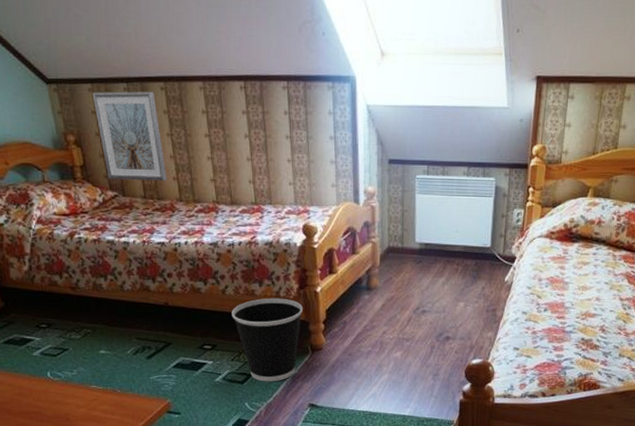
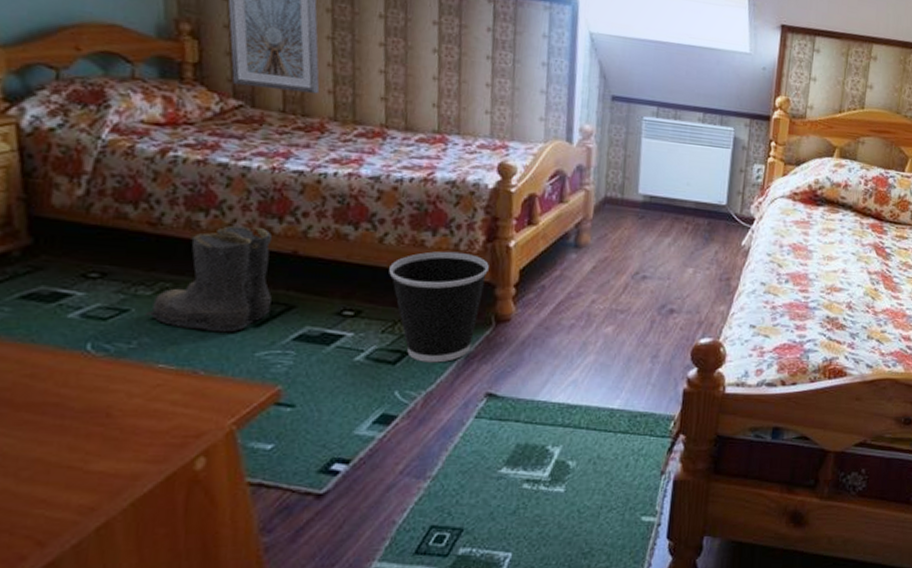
boots: none [79,287,156,363] -> present [146,226,273,333]

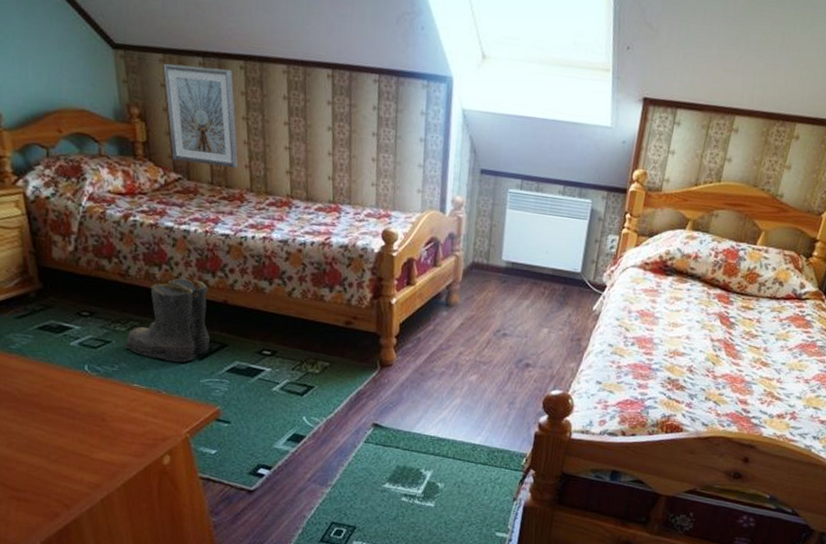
wastebasket: present [389,251,489,363] -> none [296,305,375,397]

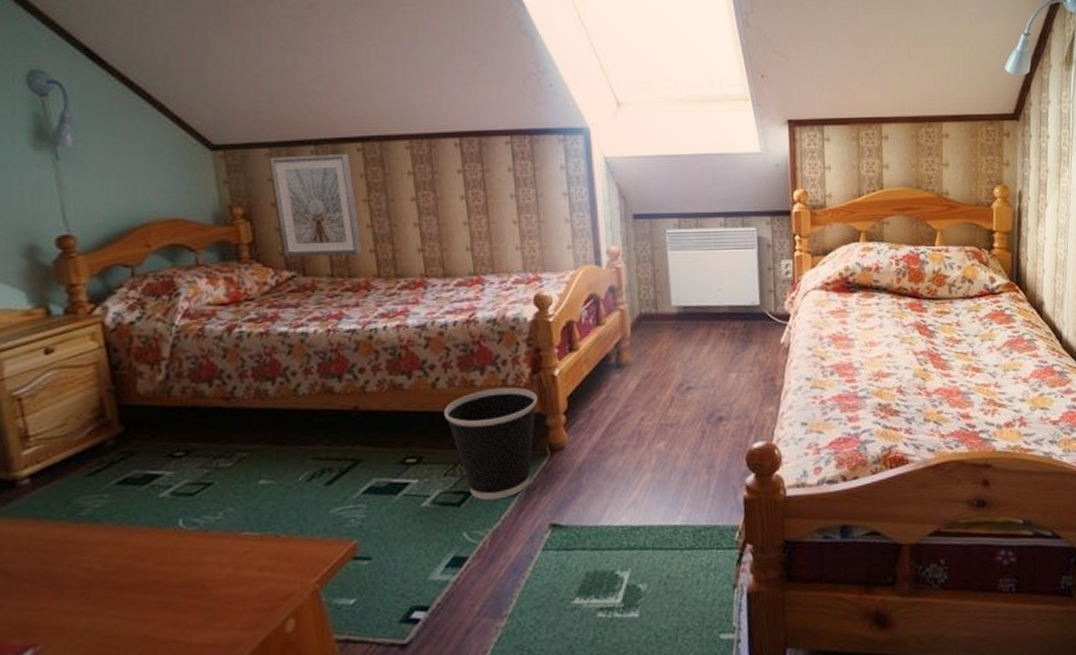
boots: present [122,278,210,363] -> none [228,389,339,495]
wastebasket: none [296,305,375,397] -> present [444,387,537,501]

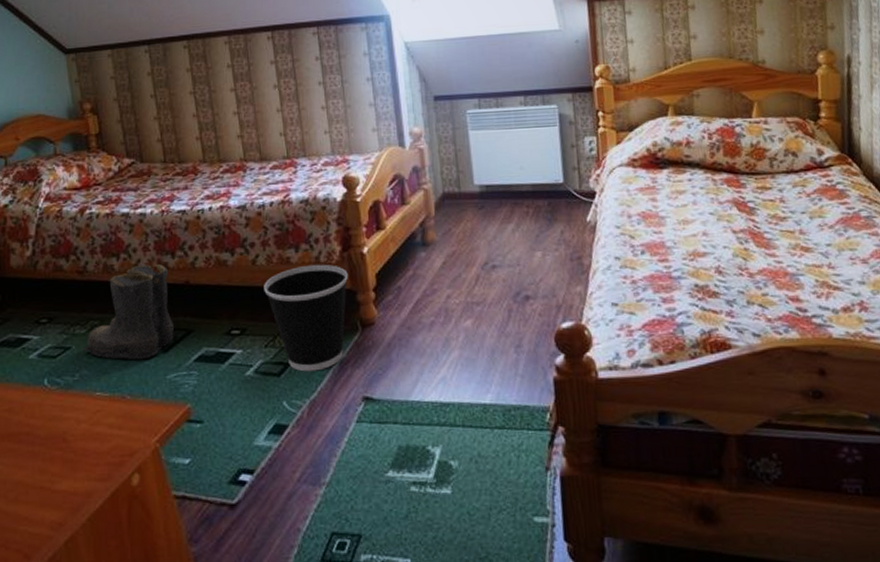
boots: none [228,389,339,495] -> present [83,264,174,360]
picture frame: present [270,153,362,258] -> none [112,50,190,146]

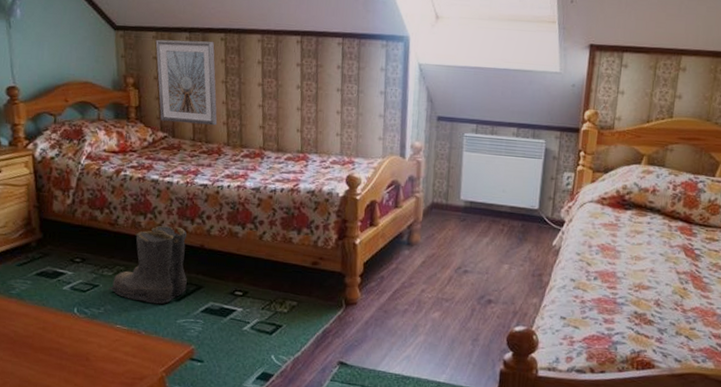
picture frame: none [112,50,190,146] -> present [155,39,218,126]
wastebasket: present [264,264,348,372] -> none [267,247,340,335]

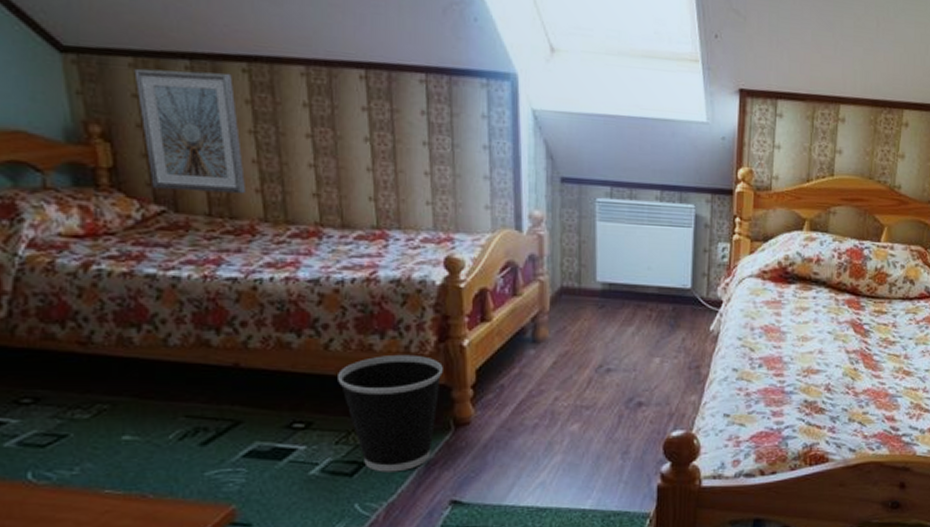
boots: present [109,226,187,305] -> none [86,341,216,453]
wastebasket: none [267,247,340,335] -> present [338,354,443,472]

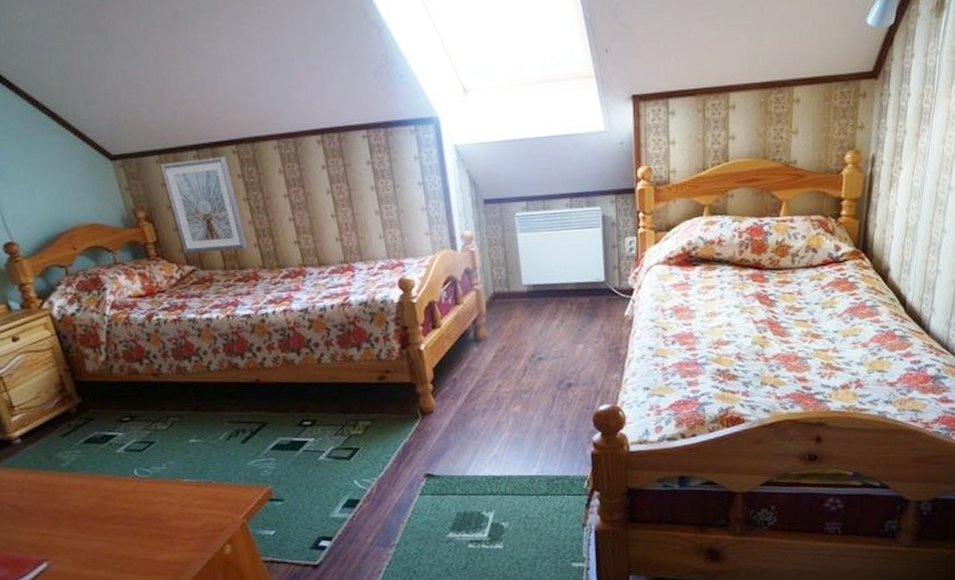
wastebasket: present [338,354,443,472] -> none [330,360,408,455]

